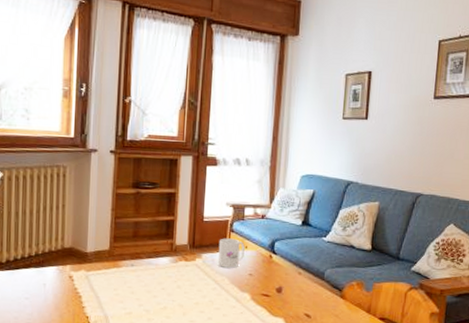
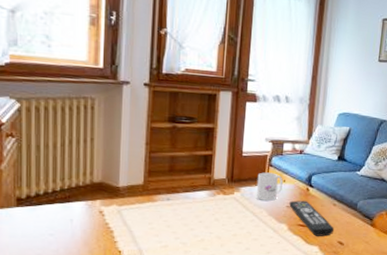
remote control: none [252,268,301,308] -> present [289,200,335,236]

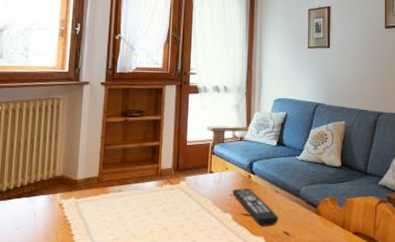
mug: present [256,172,283,201] -> none [200,160,225,189]

